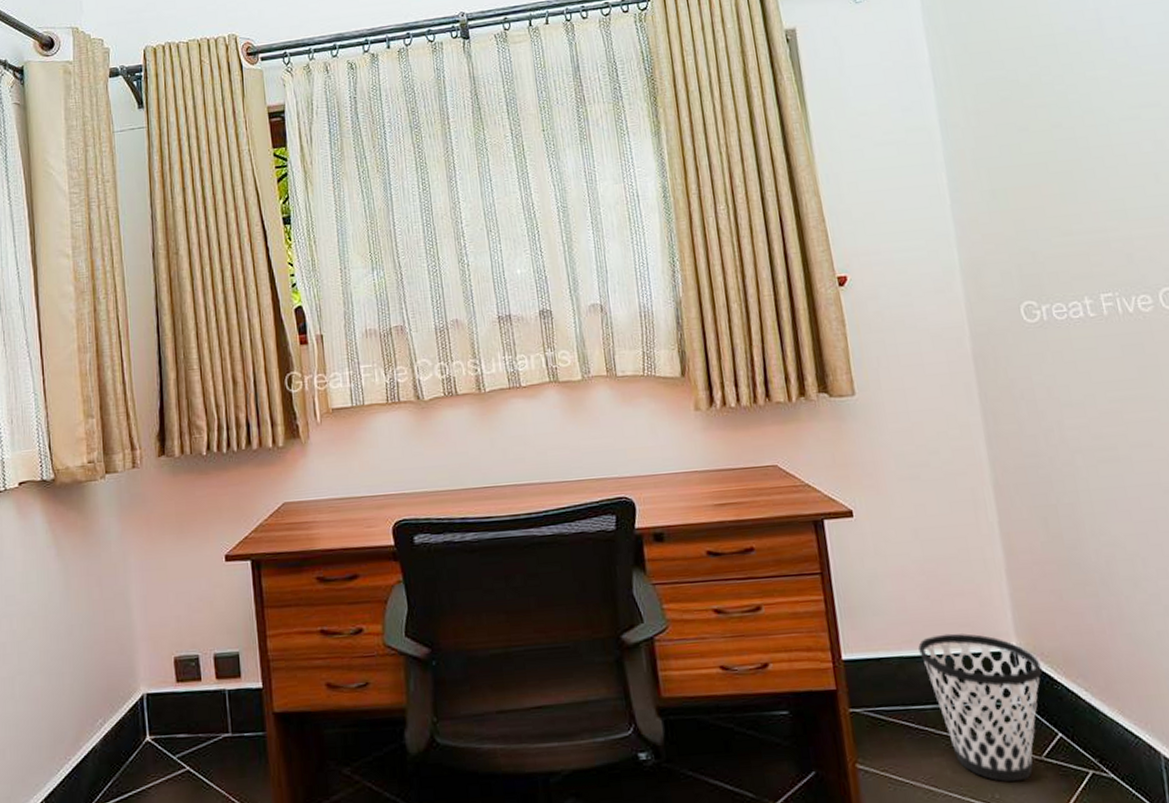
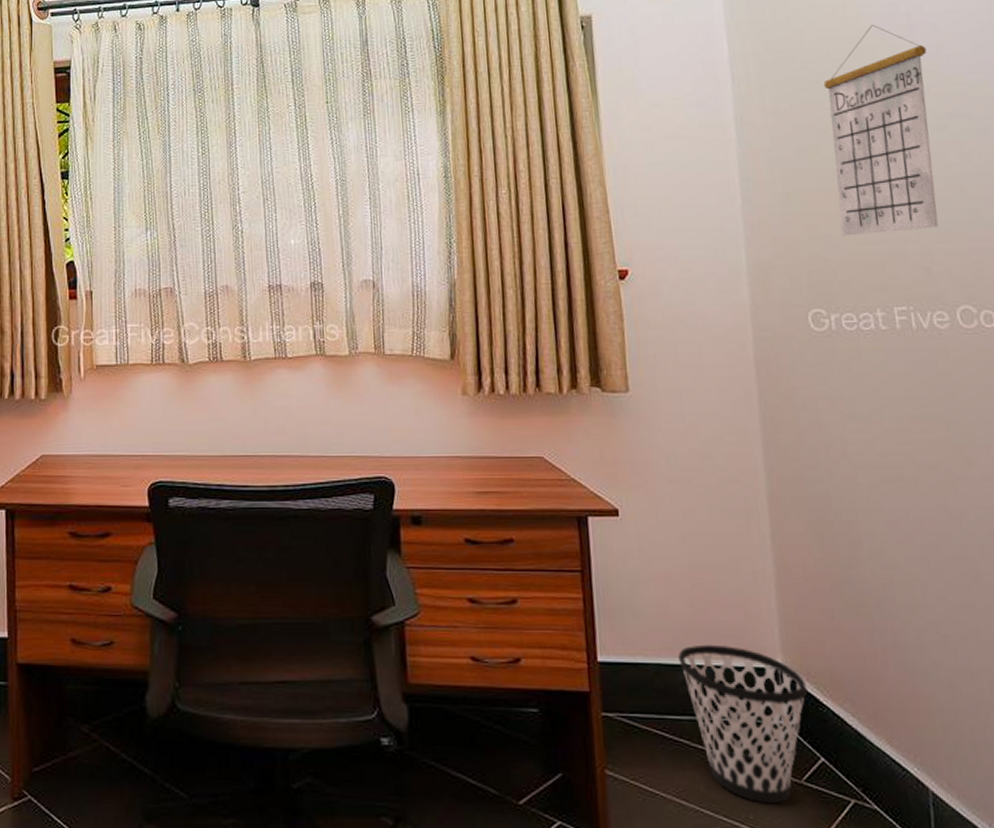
calendar: none [1021,22,1137,229] -> present [823,25,939,236]

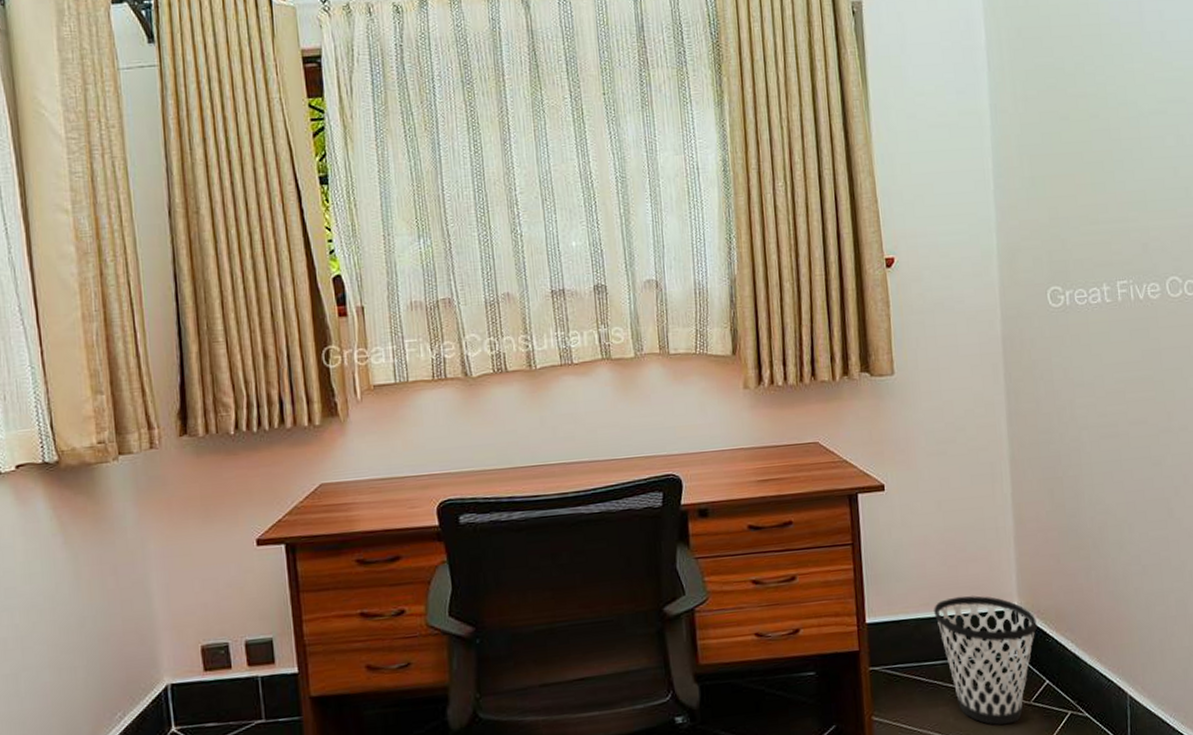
calendar: present [823,25,939,236] -> none [1066,12,1156,217]

